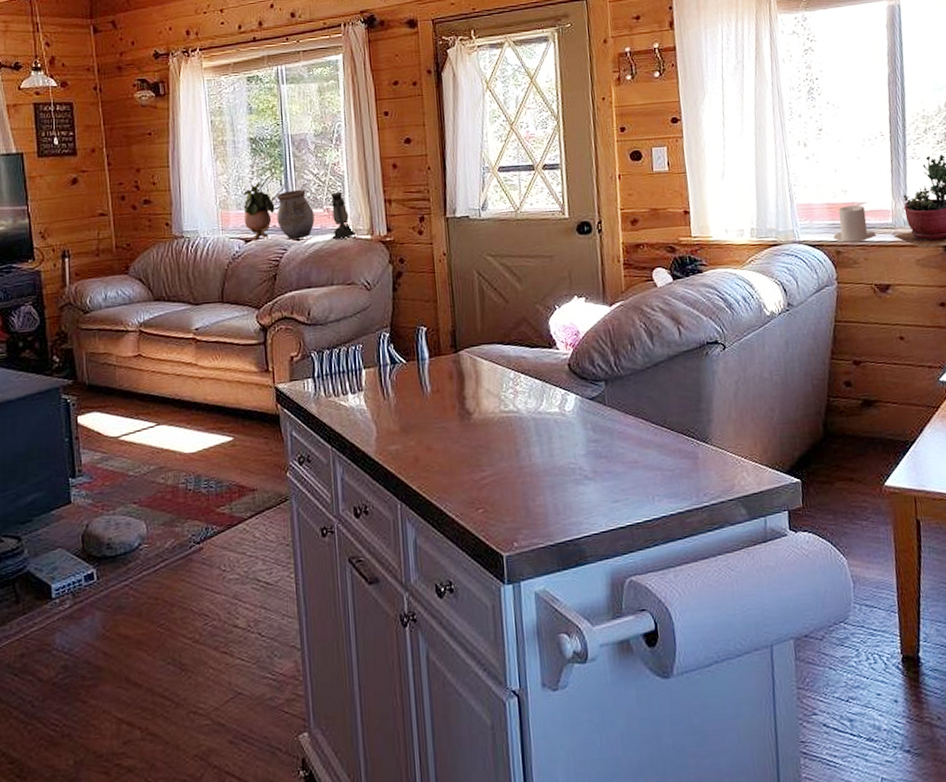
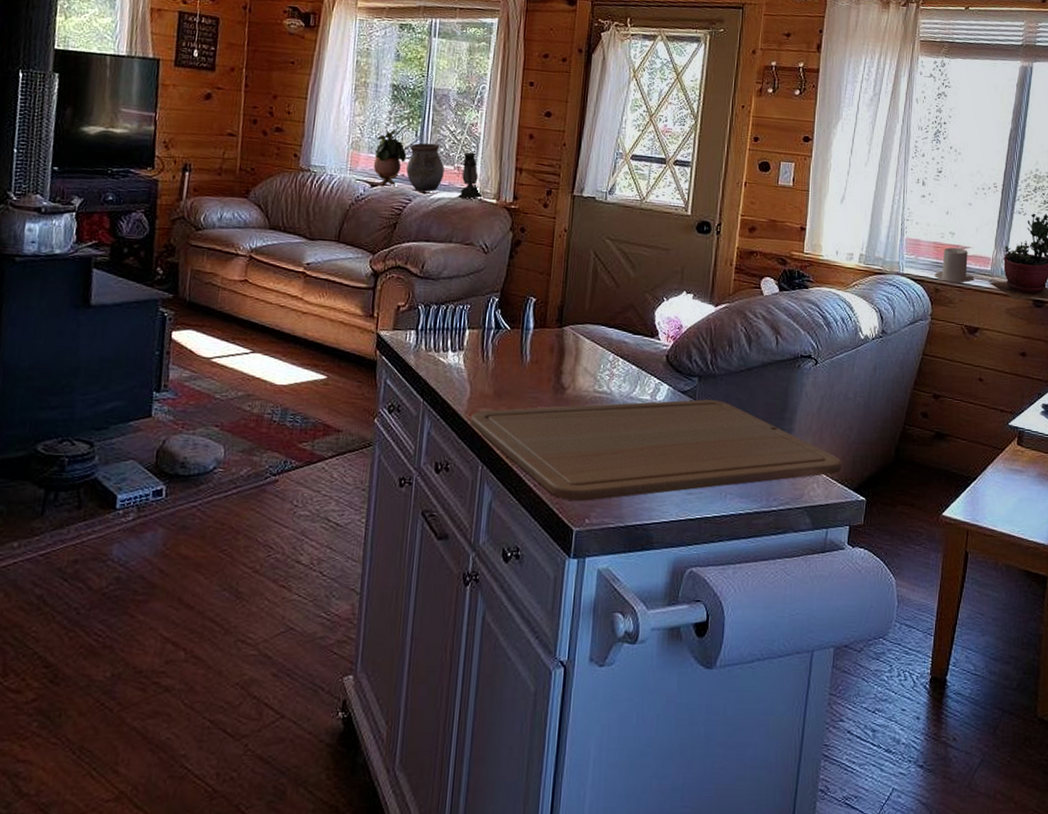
chopping board: none [381,401,770,526] -> present [470,399,842,501]

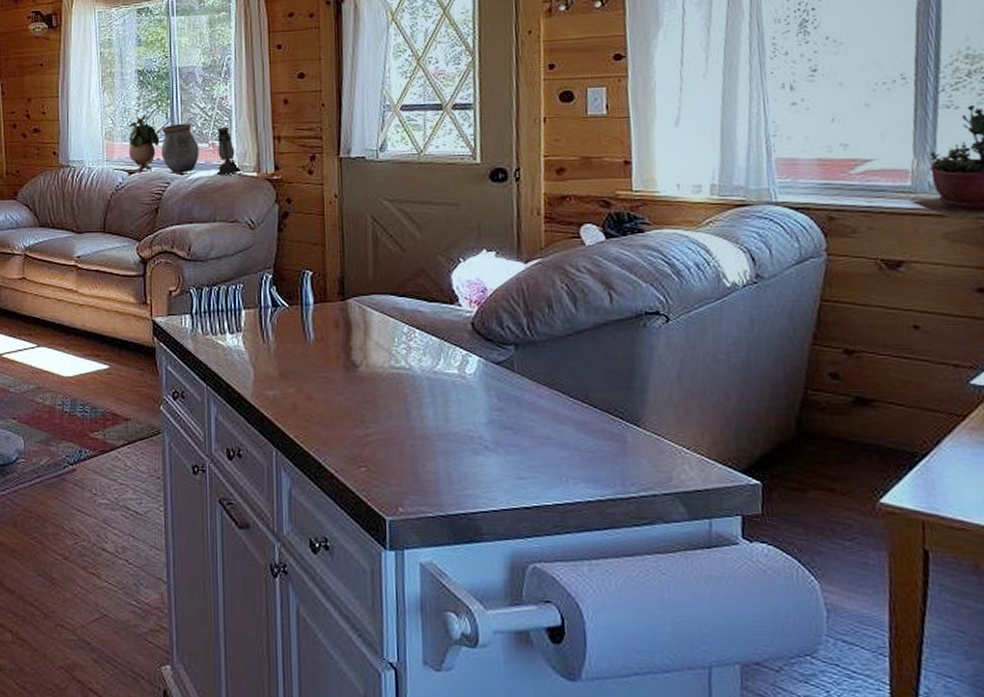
chopping board: present [470,399,842,501] -> none [258,370,722,488]
candle: present [935,247,974,284] -> none [825,162,887,208]

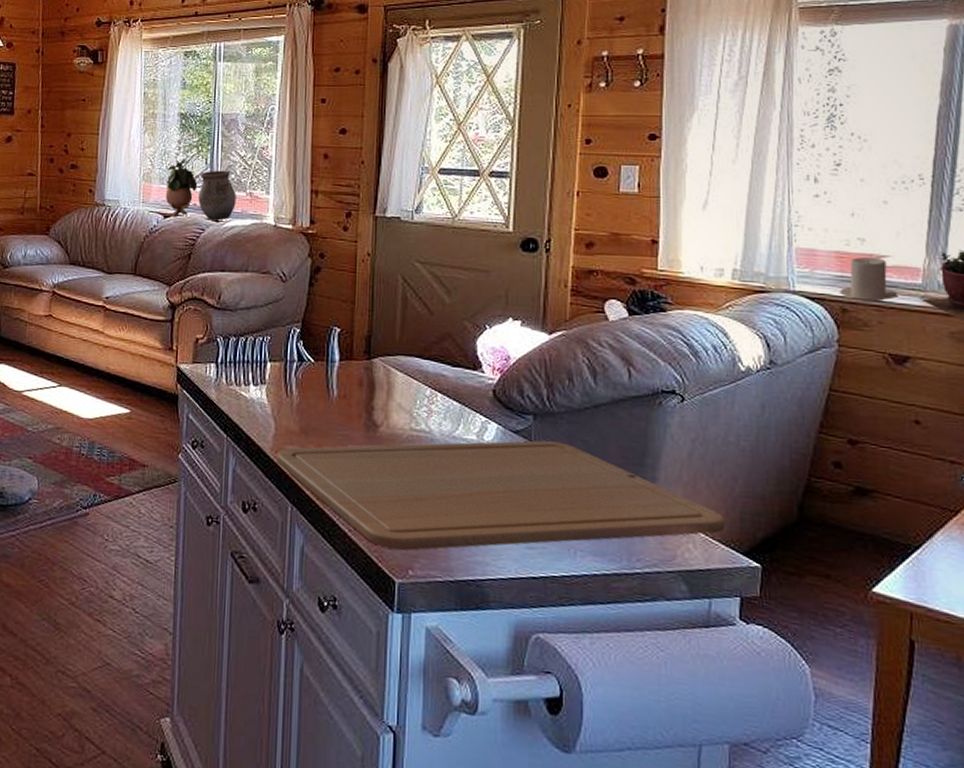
lantern: present [216,126,241,176] -> none [253,176,276,226]
chopping board: none [258,370,722,488] -> present [276,440,726,551]
candle: none [825,162,887,208] -> present [840,257,898,302]

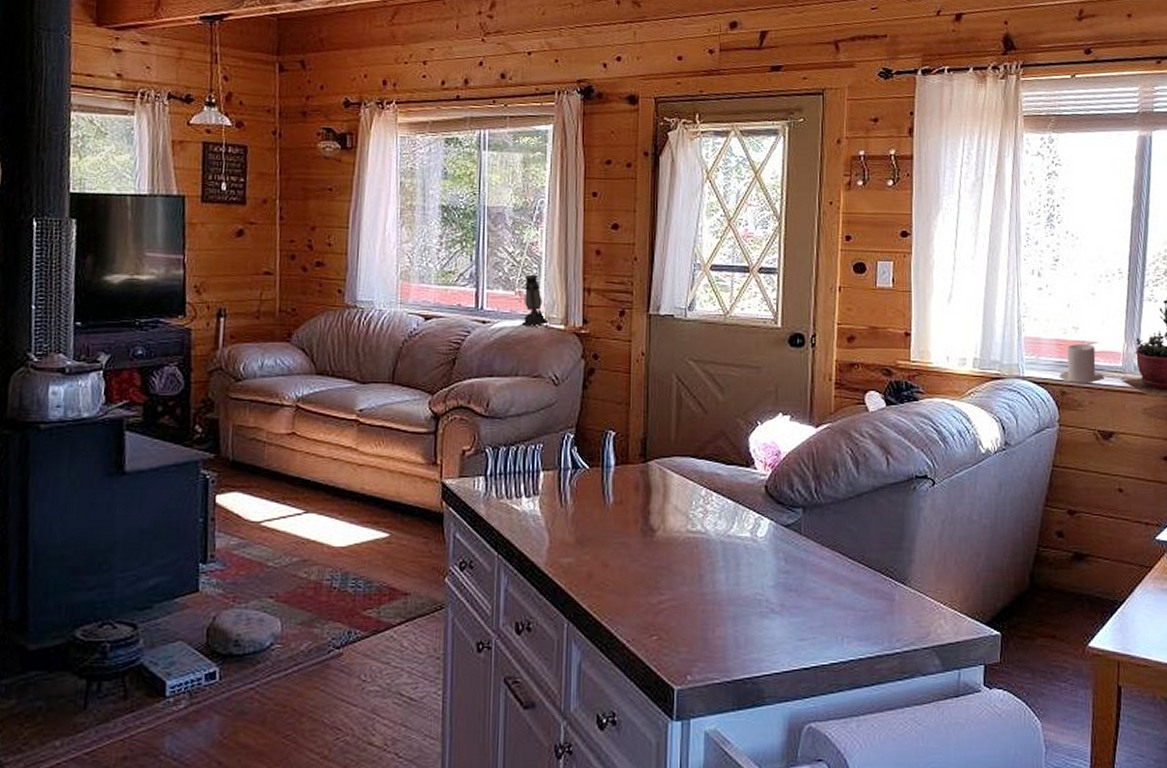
potted plant: present [165,158,198,217] -> none [426,255,462,319]
vase: present [198,170,236,221] -> none [463,267,505,322]
lantern: none [253,176,276,226] -> present [523,274,548,327]
chopping board: present [276,440,726,551] -> none [551,533,971,655]

